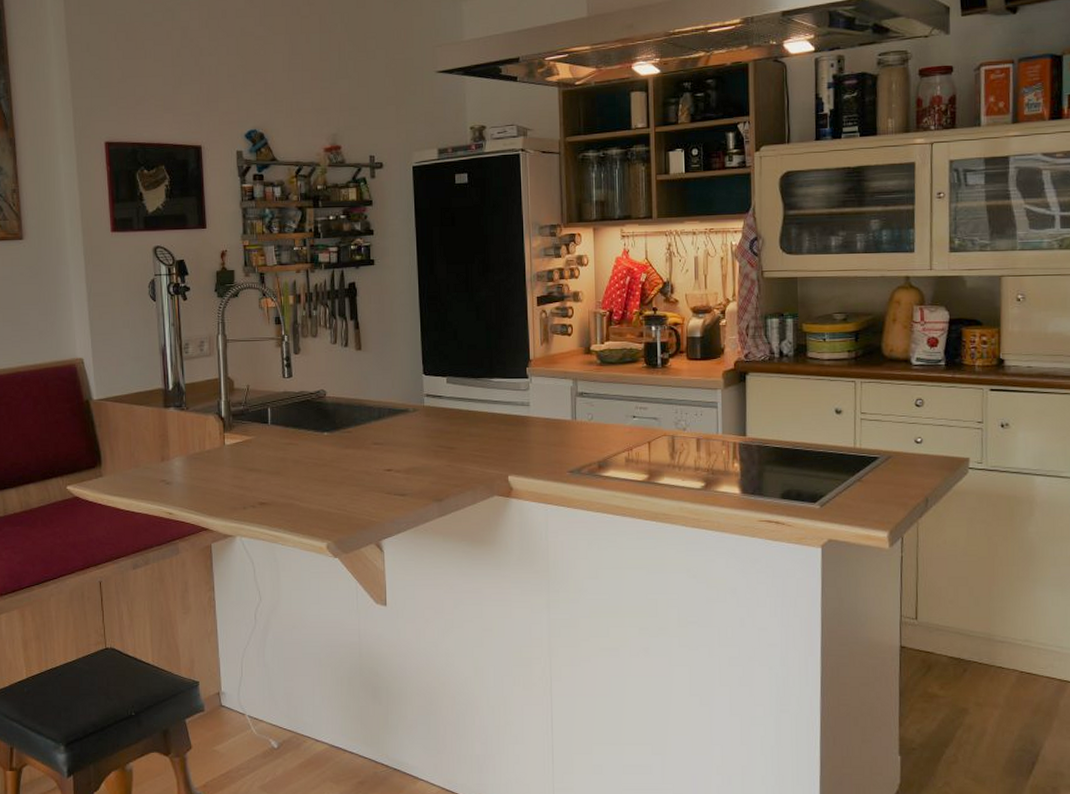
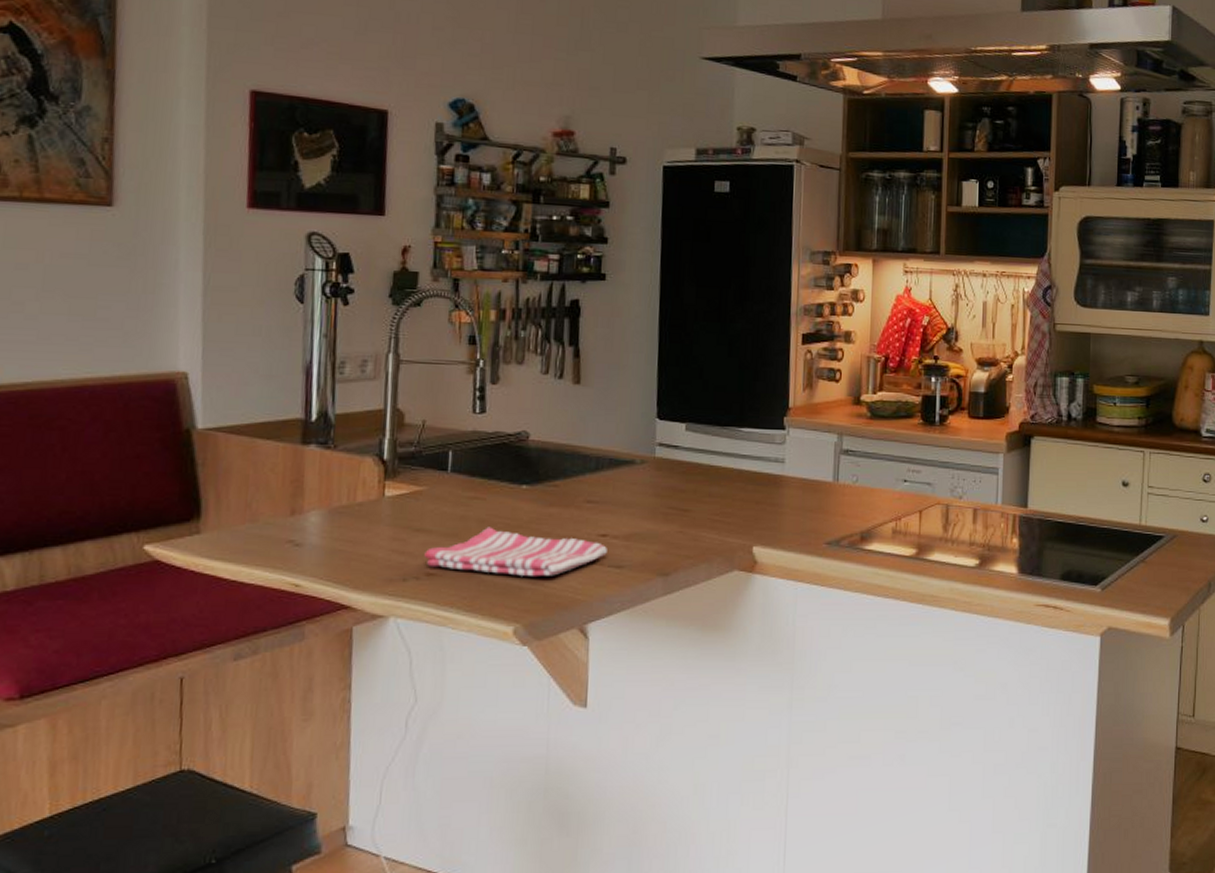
dish towel: none [257,466,392,504] -> present [424,527,607,577]

